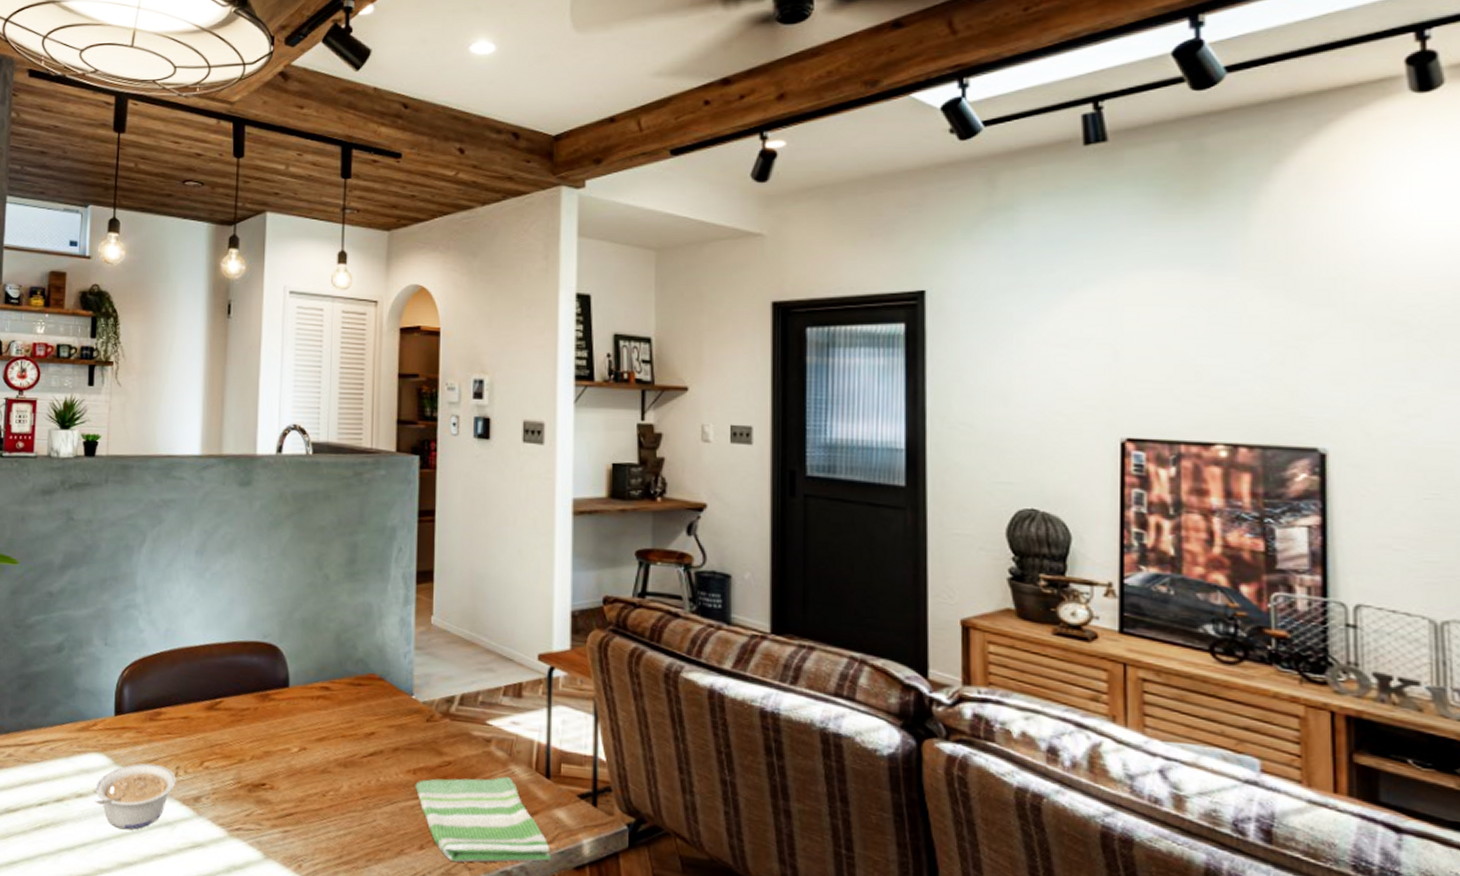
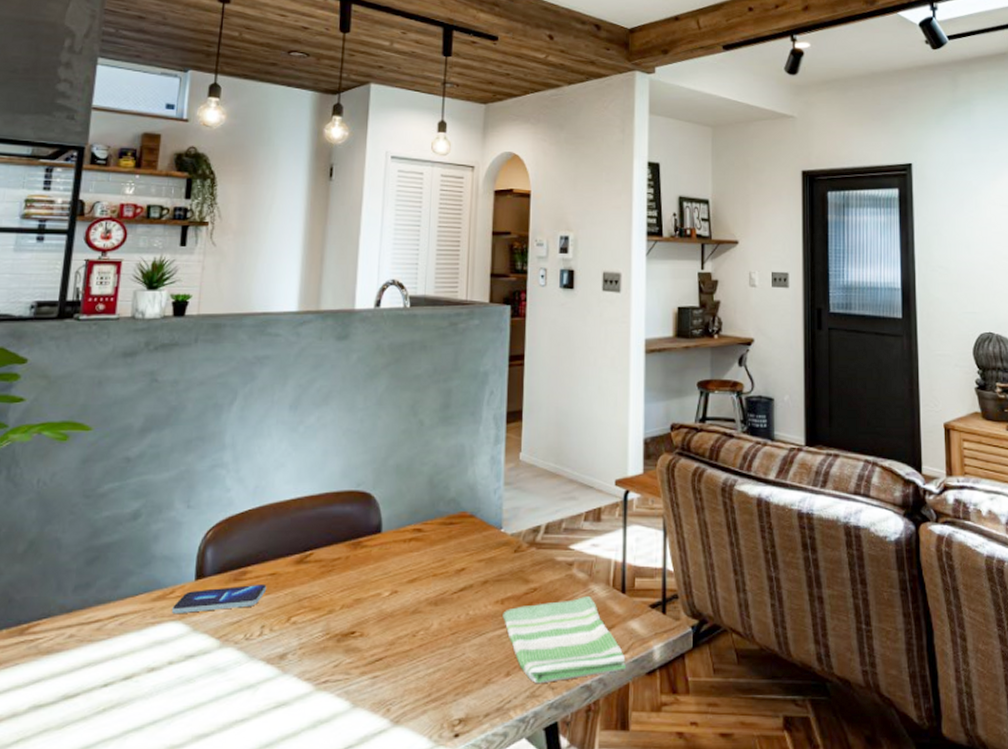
smartphone: none [95,725,180,747] -> present [172,583,267,615]
legume: present [95,763,176,830] -> none [169,625,261,700]

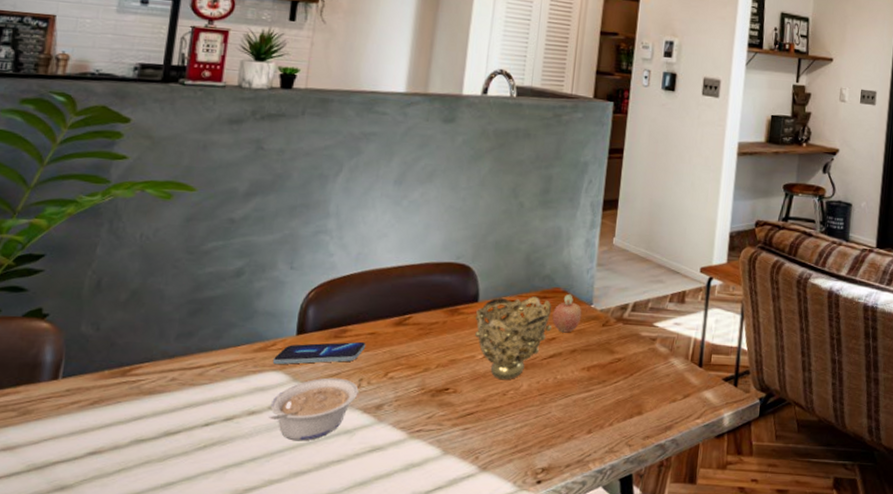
legume: none [169,625,261,700] -> present [269,377,359,441]
decorative bowl: none [379,523,460,619] -> present [474,296,552,380]
fruit: none [460,517,492,562] -> present [552,293,582,333]
dish towel: present [502,596,627,684] -> none [588,368,698,442]

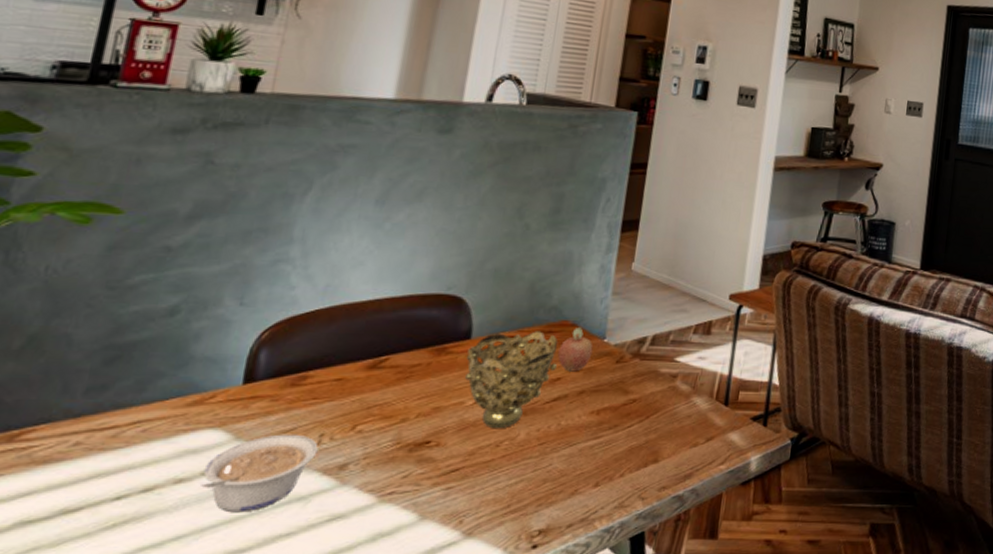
smartphone: present [273,341,366,365] -> none [211,389,331,421]

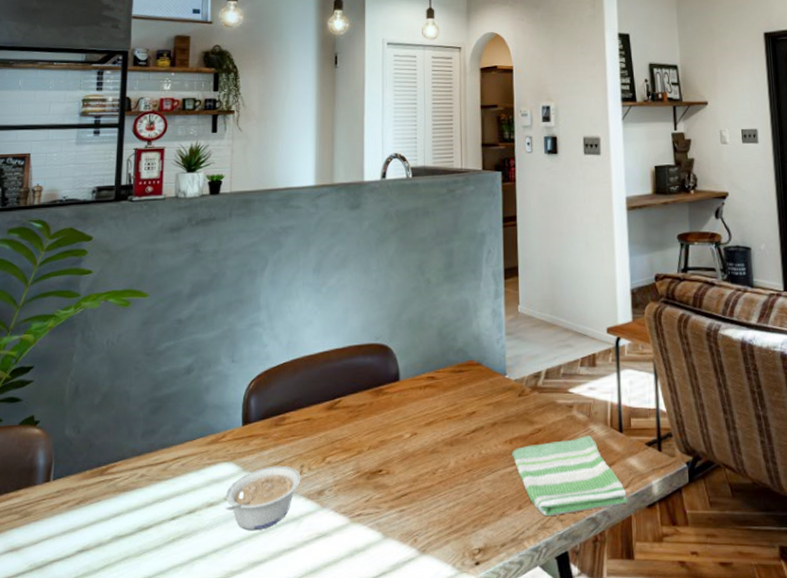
decorative bowl: present [464,331,559,429] -> none [399,371,470,459]
fruit: present [558,326,593,372] -> none [470,365,498,406]
dish towel: none [596,408,722,495] -> present [512,436,628,517]

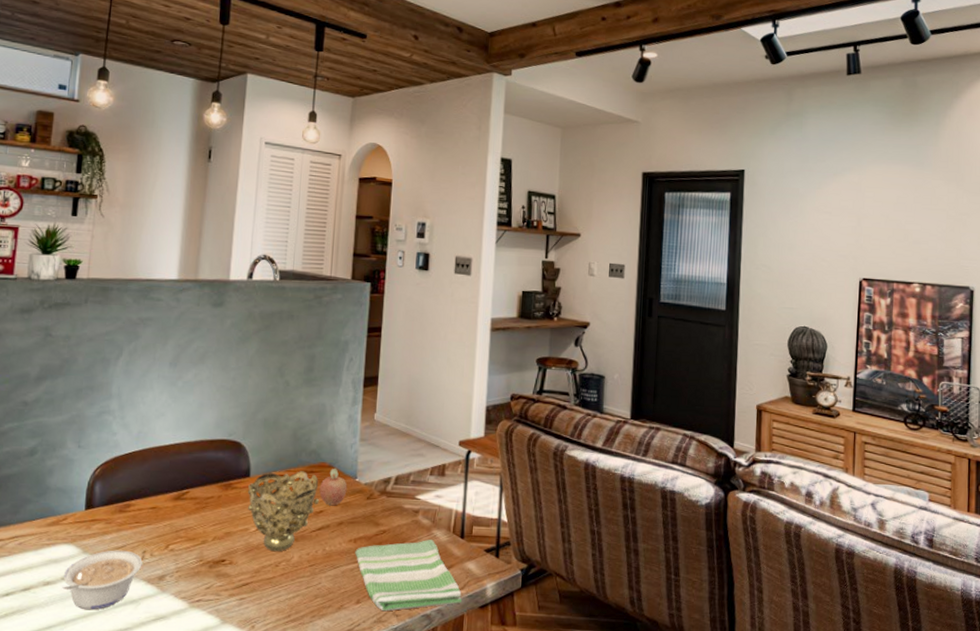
decorative bowl: none [399,371,470,459] -> present [247,471,319,552]
fruit: none [470,365,498,406] -> present [319,468,347,506]

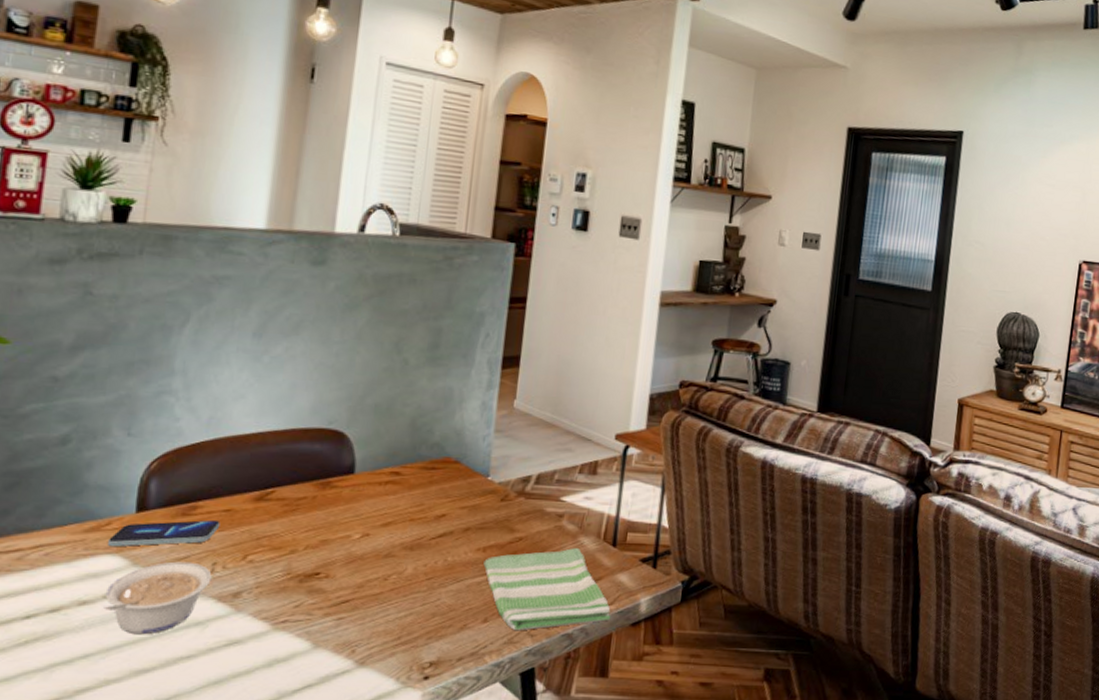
smartphone: none [65,515,148,538] -> present [108,519,221,547]
decorative bowl: present [247,471,319,552] -> none [350,467,442,563]
fruit: present [319,468,347,506] -> none [442,464,477,509]

